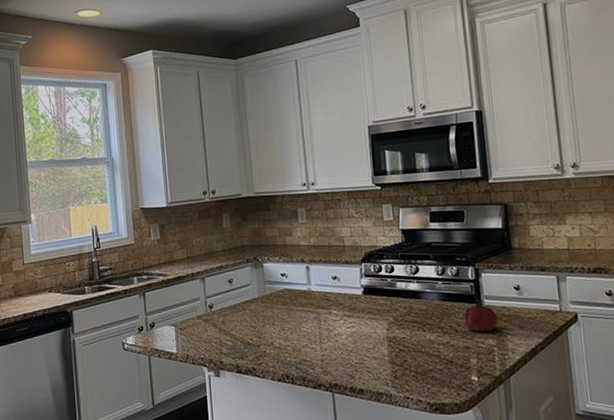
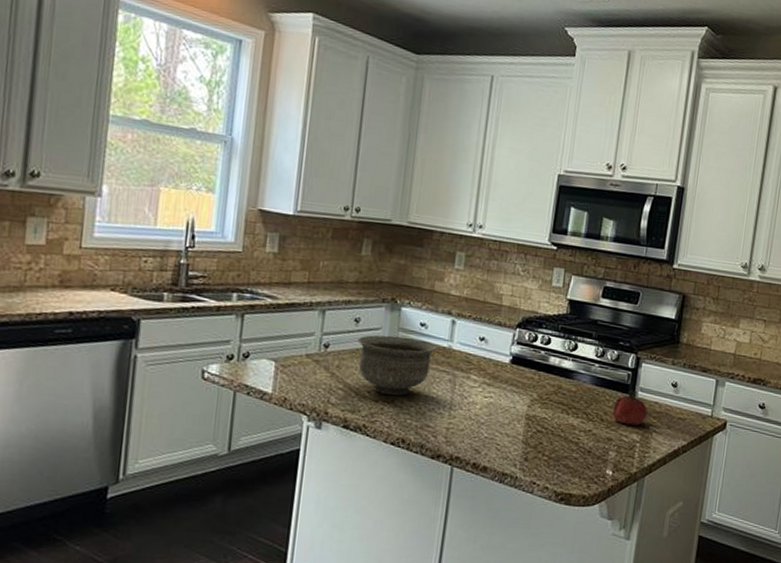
bowl: none [234,287,299,339] -> present [357,335,438,395]

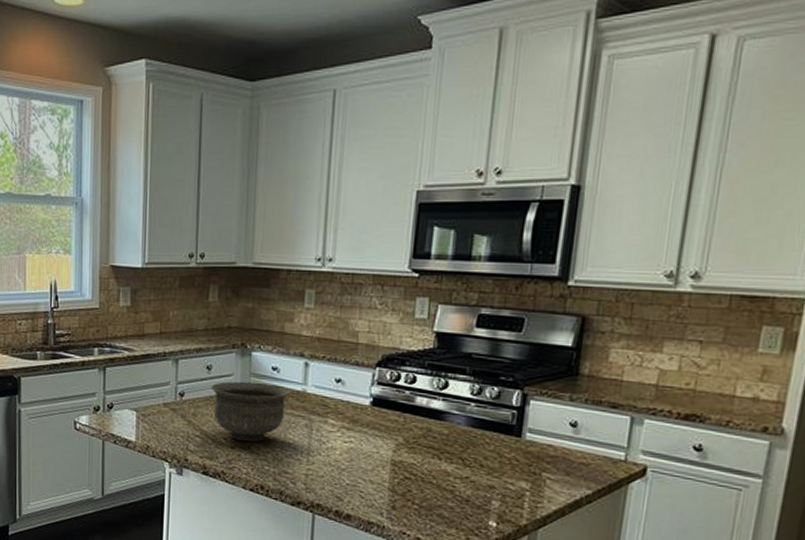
fruit: present [612,390,647,426] -> none [494,431,539,472]

